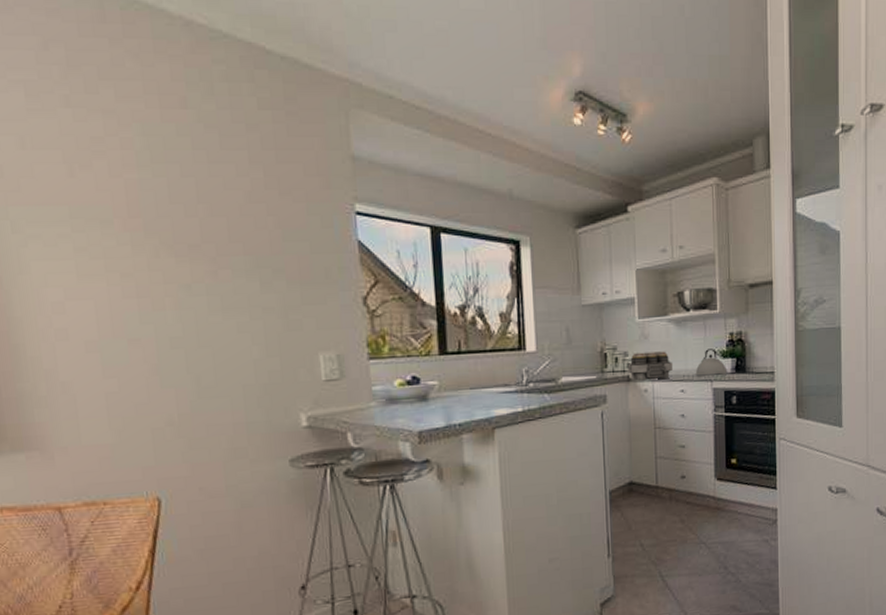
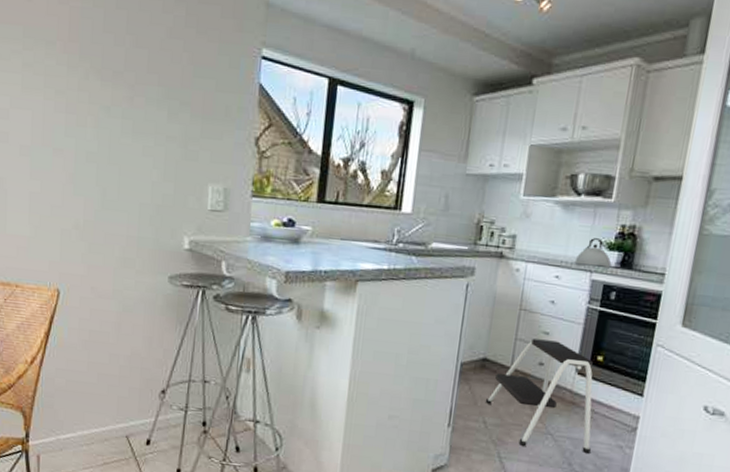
spice rack: present [627,351,674,381] -> none [502,230,553,262]
step stool: none [638,452,741,560] -> present [485,338,593,453]

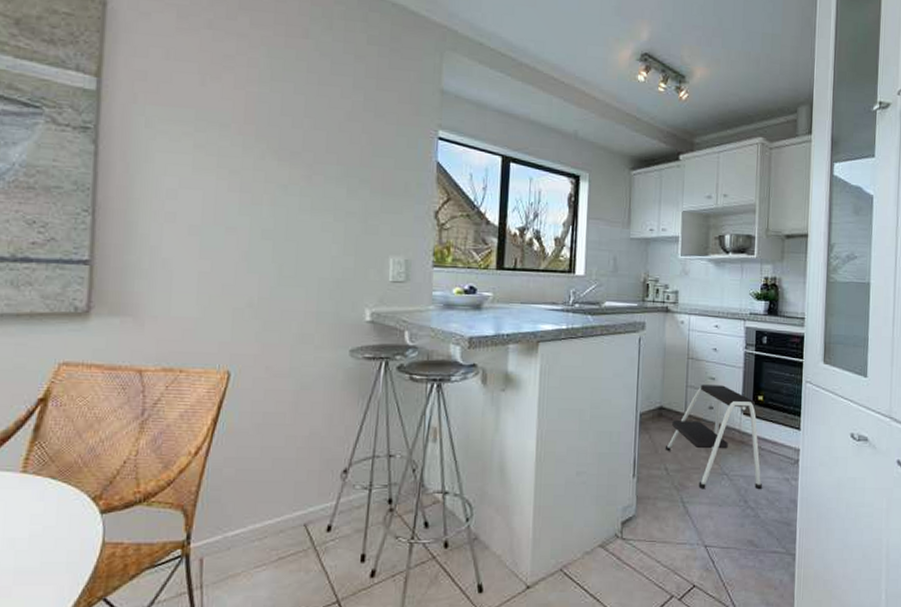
kettle: present [574,238,612,269] -> none [729,290,761,317]

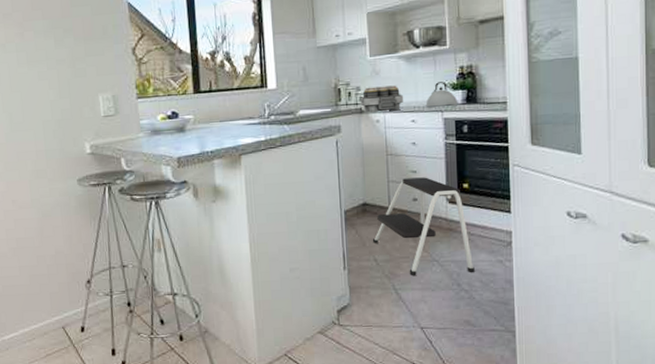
spice rack: none [667,286,710,314] -> present [360,85,404,113]
kettle: none [729,290,761,317] -> present [425,82,458,108]

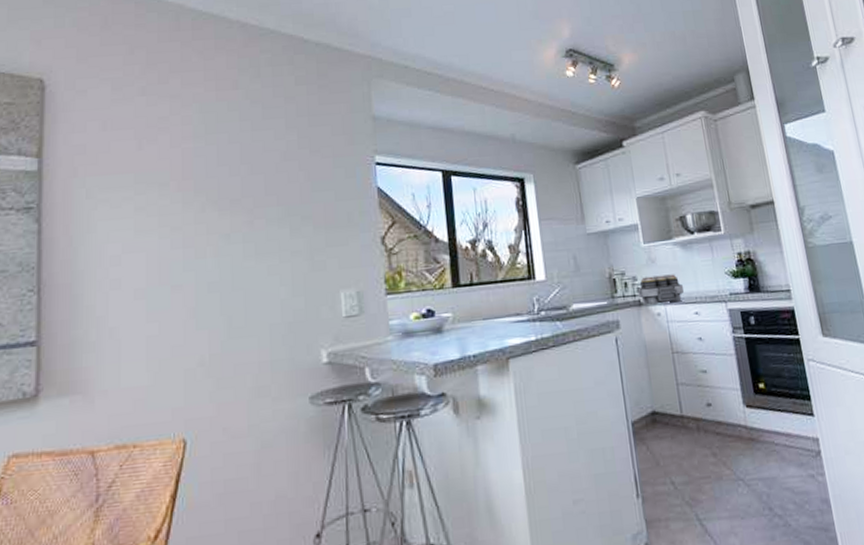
step stool: present [372,177,475,275] -> none [666,377,786,500]
kettle: present [425,82,458,108] -> none [707,269,742,298]

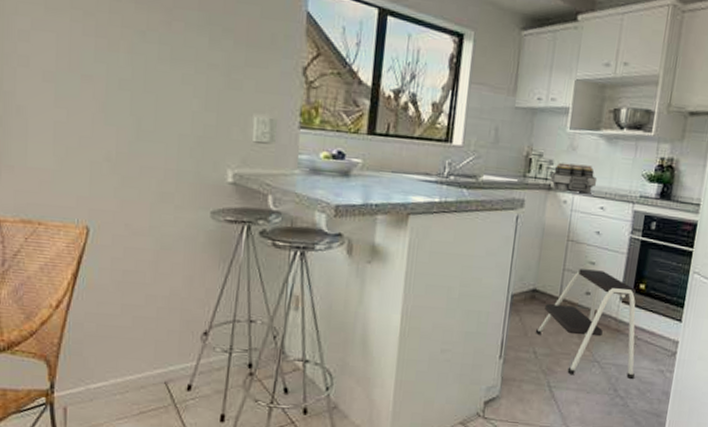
step stool: none [666,377,786,500] -> present [535,269,636,379]

